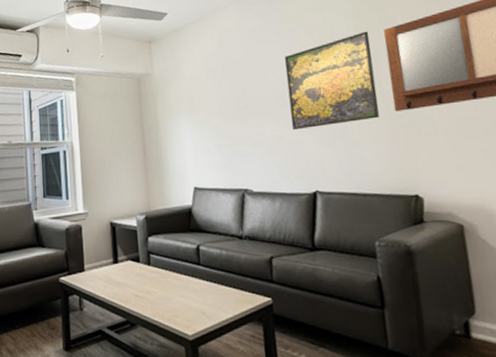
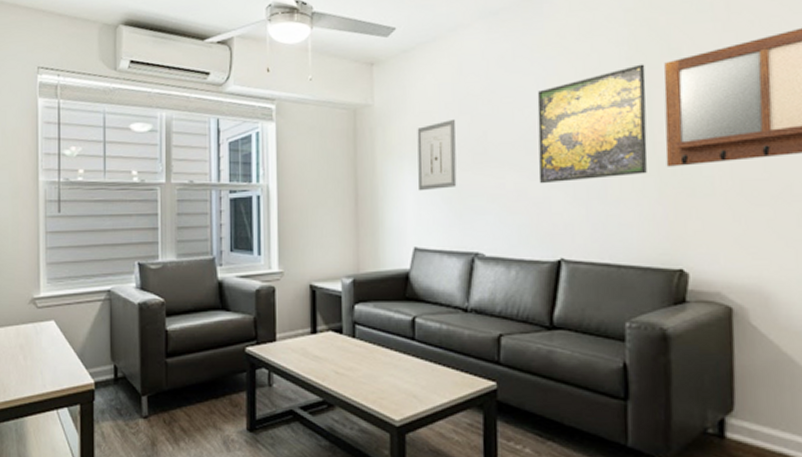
wall art: none [190,81,225,141] -> present [417,118,457,191]

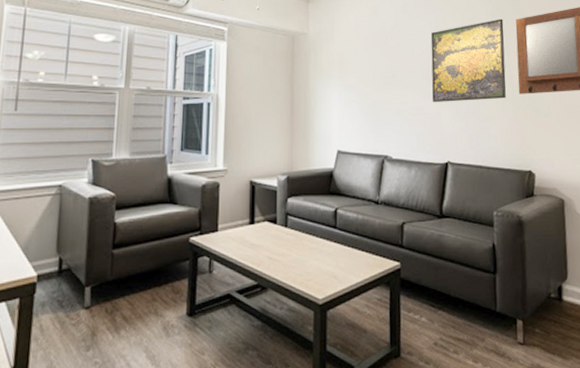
wall art: present [417,118,457,191] -> none [342,49,372,105]

